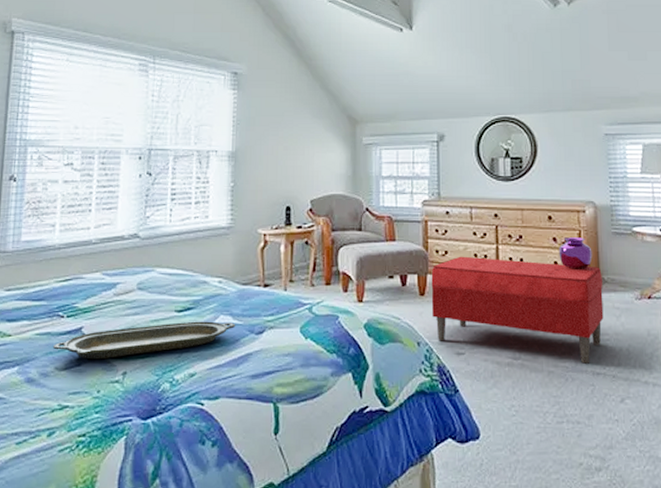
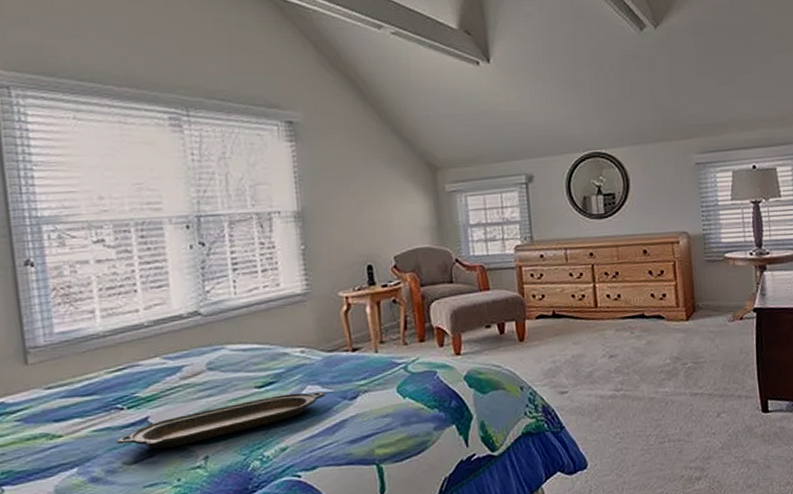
bench: present [431,256,604,364] -> none [529,295,700,387]
vase: present [559,237,593,269] -> none [655,268,687,300]

